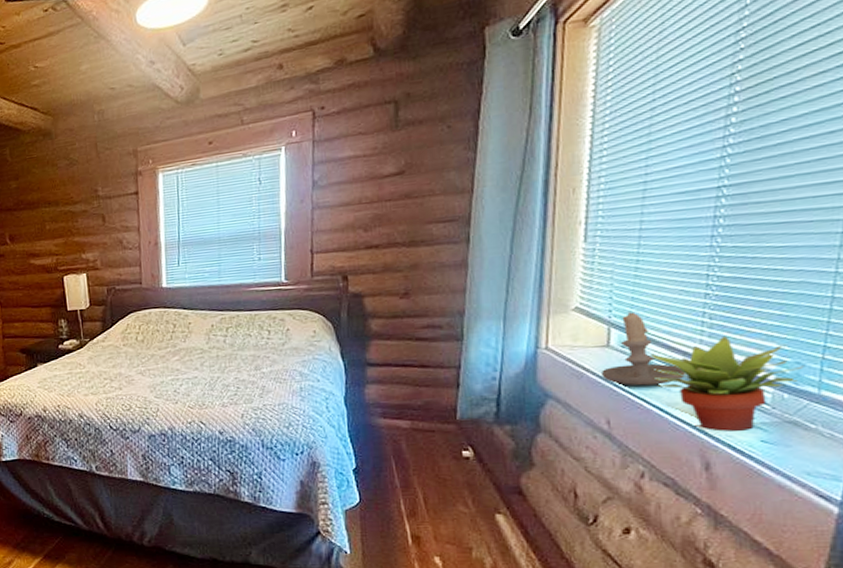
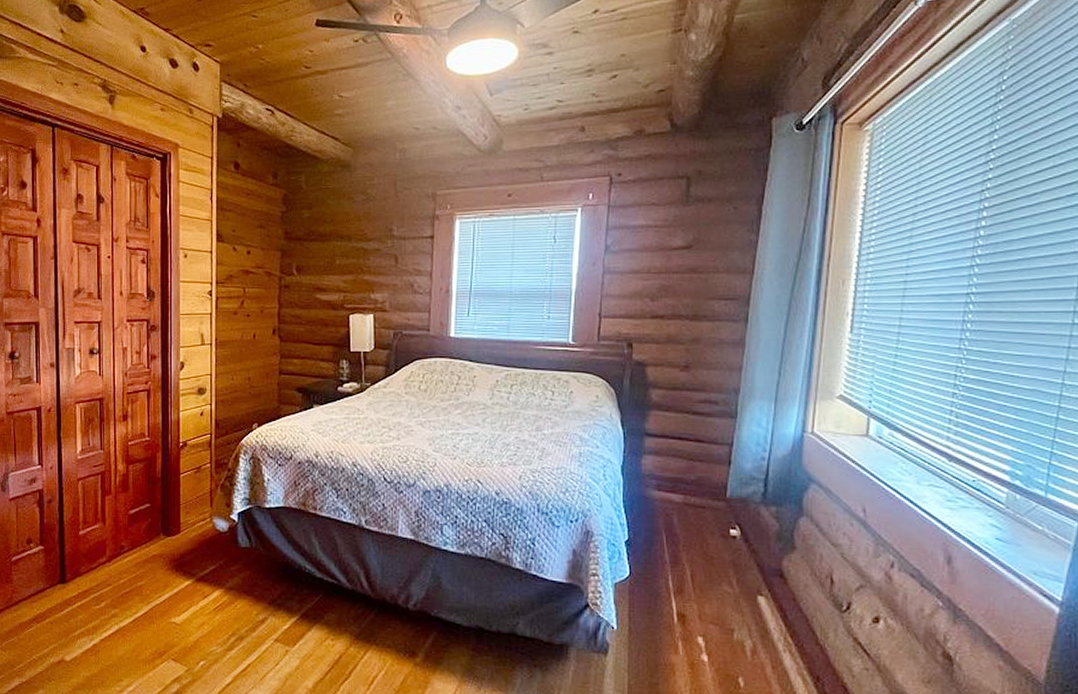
candle: present [602,310,686,386] -> none [860,403,934,477]
succulent plant: present [650,336,805,432] -> none [903,436,1034,528]

